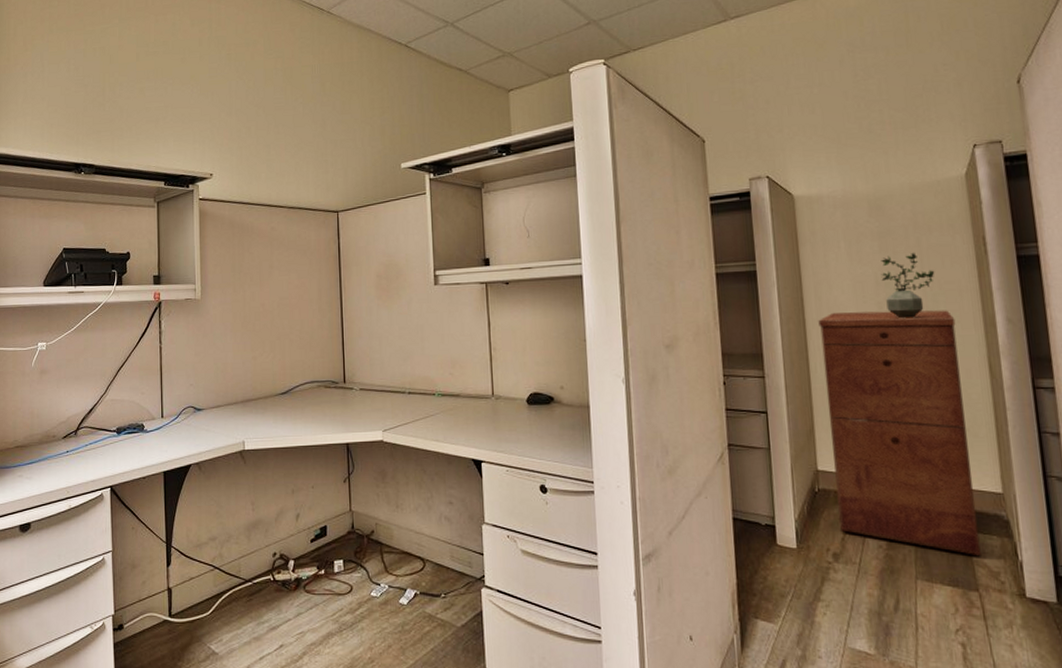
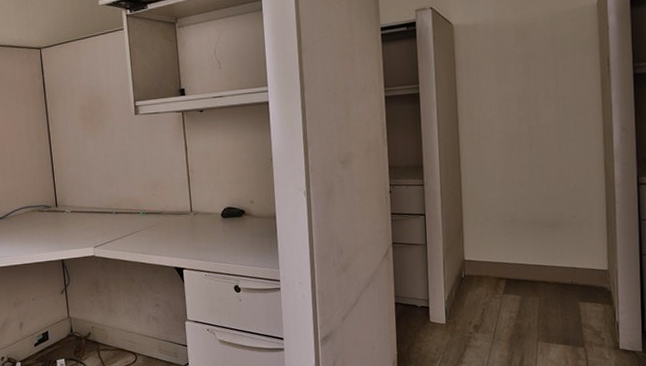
filing cabinet: present [818,310,981,555] -> none [470,122,588,320]
potted plant: present [881,252,935,319] -> none [523,72,567,131]

